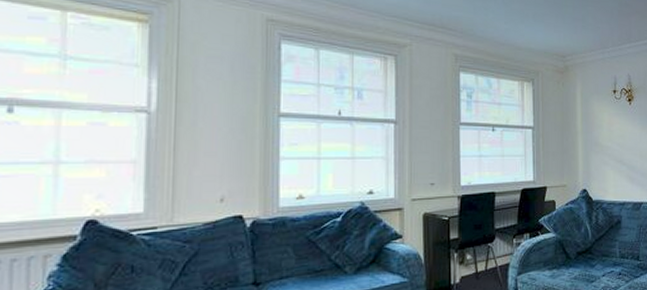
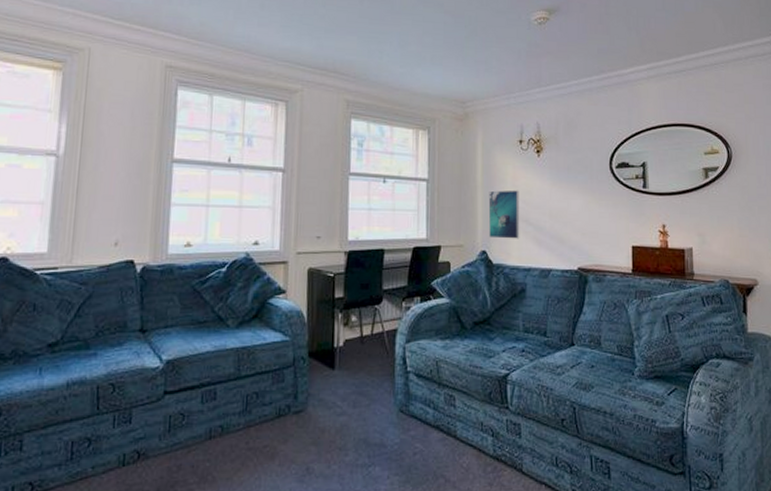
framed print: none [588,134,616,178] -> present [488,190,520,239]

